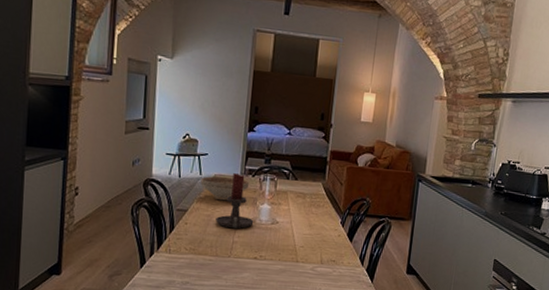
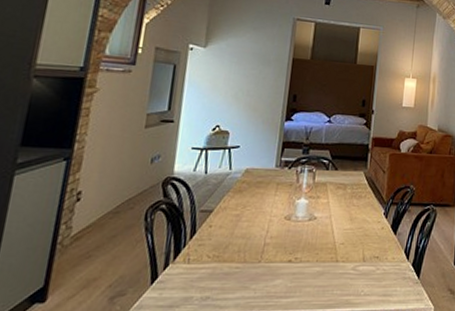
decorative bowl: present [200,176,250,201] -> none [229,170,286,198]
candle holder: present [216,173,254,229] -> none [245,166,289,228]

